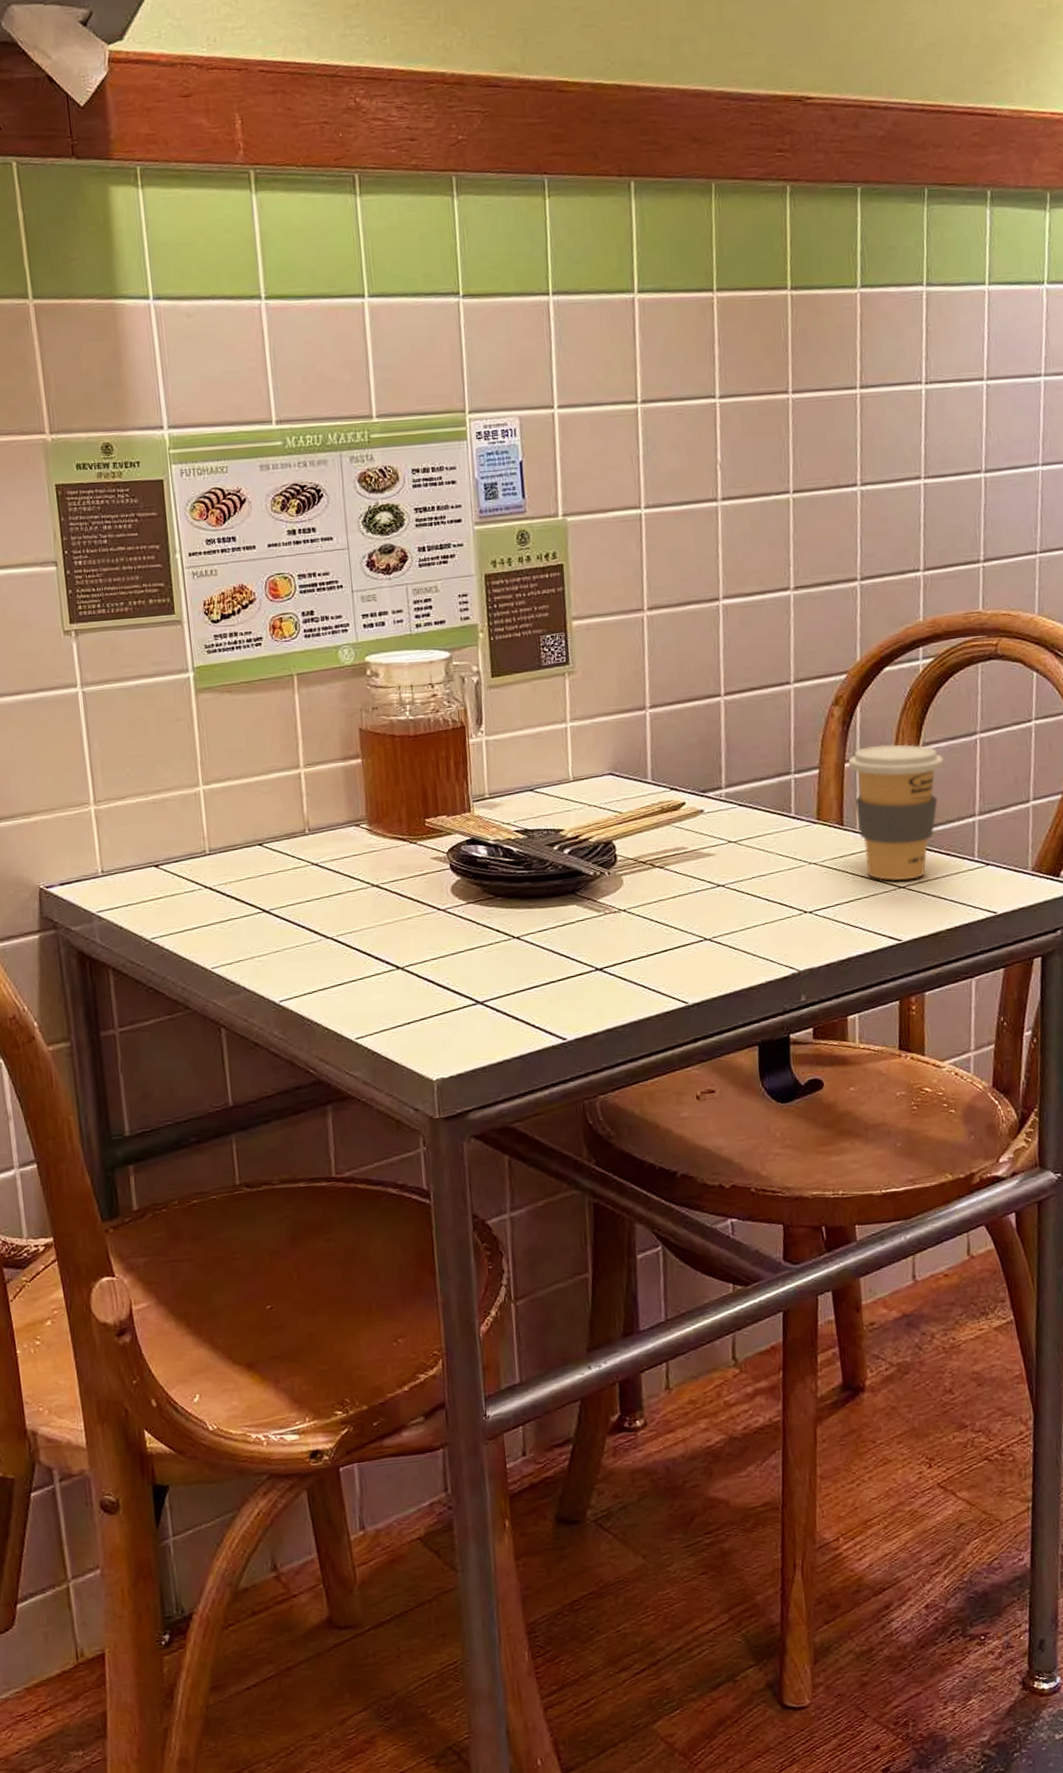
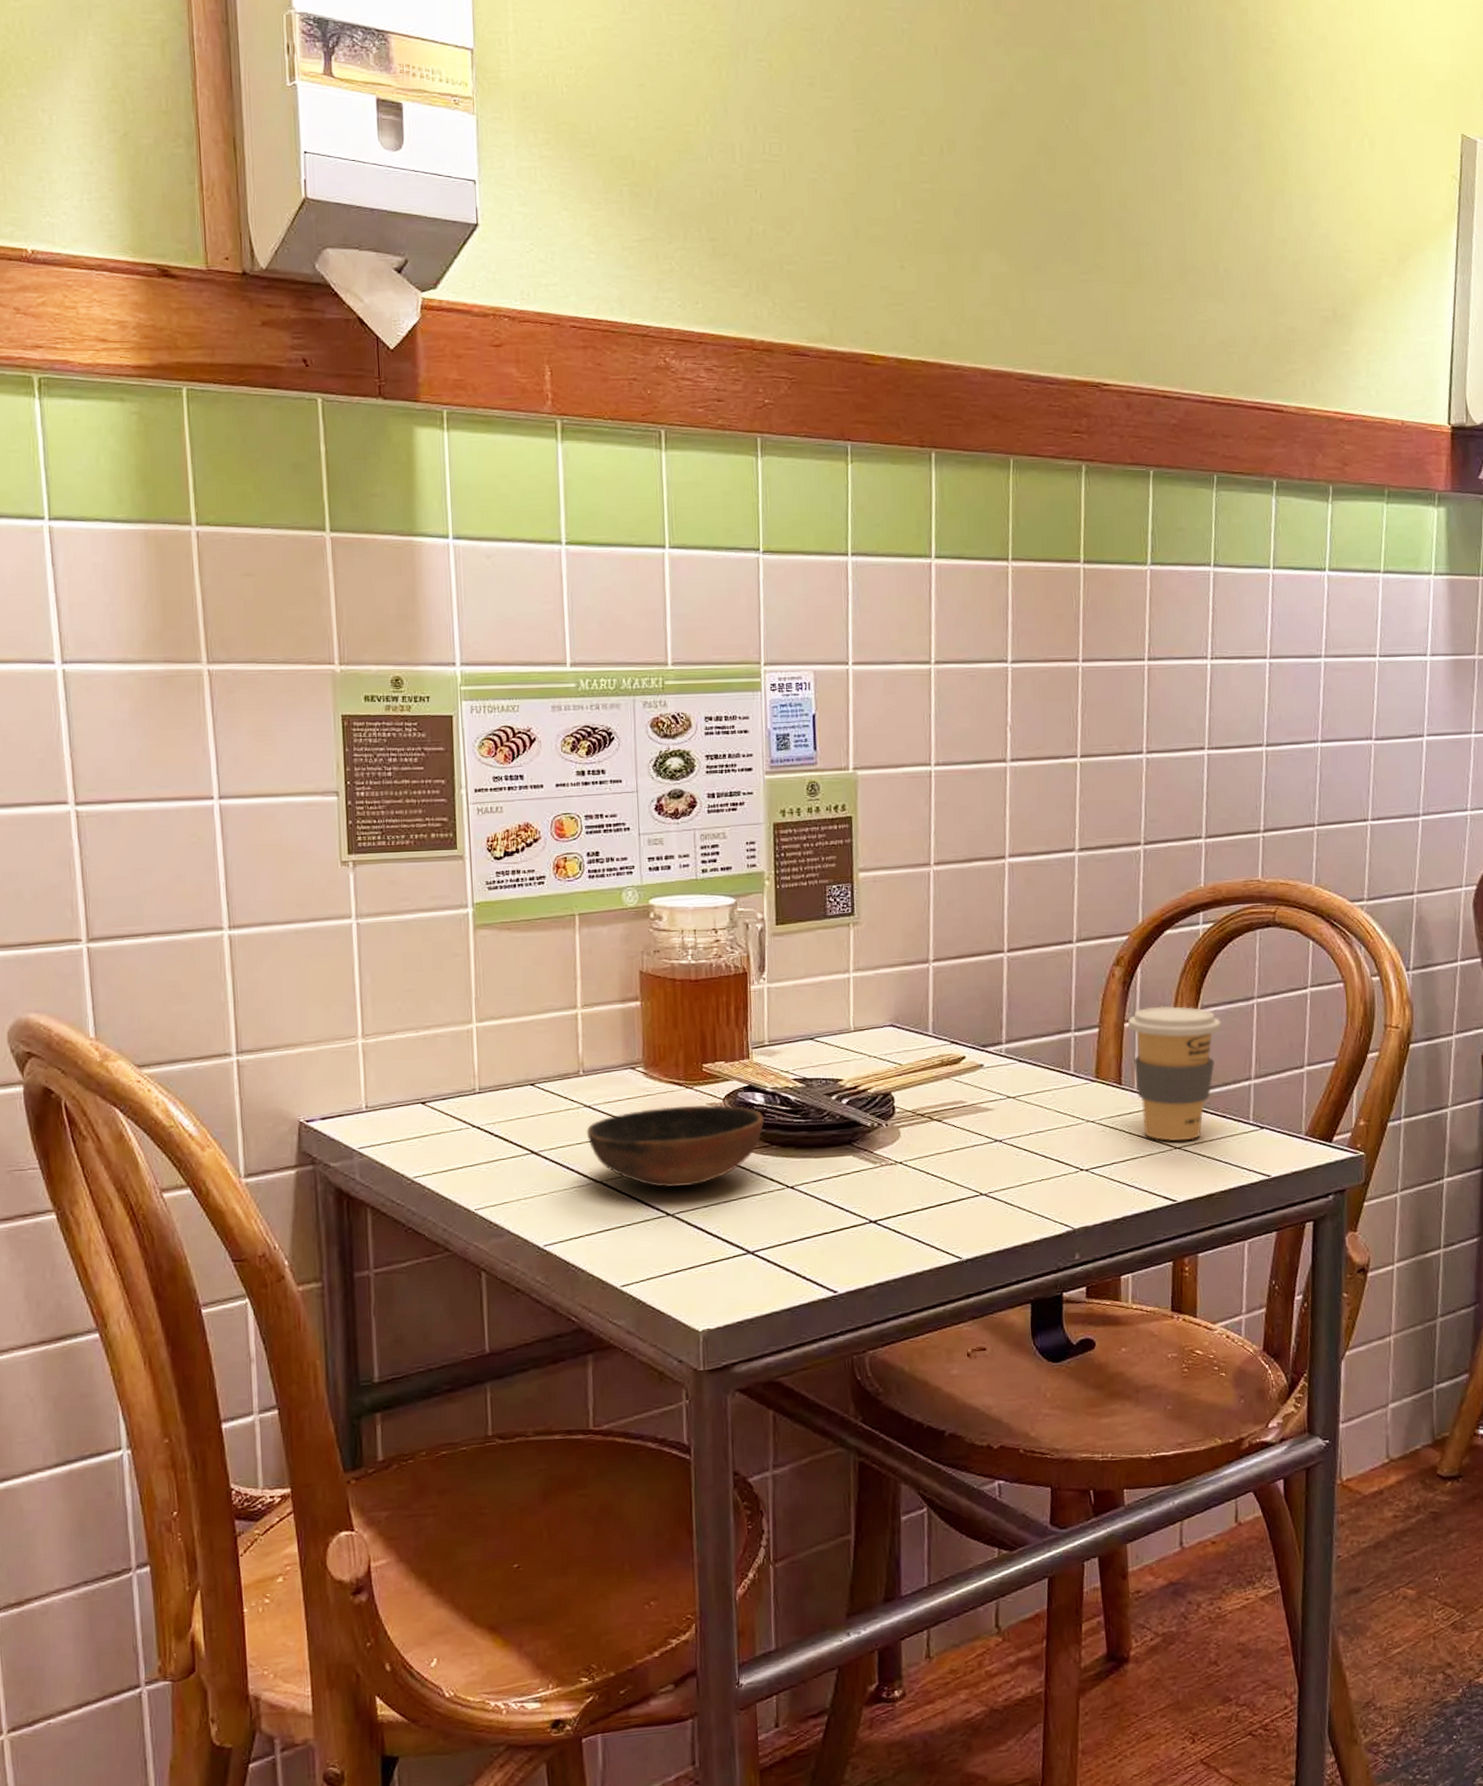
bowl: none [315,858,489,942] -> present [586,1105,765,1188]

